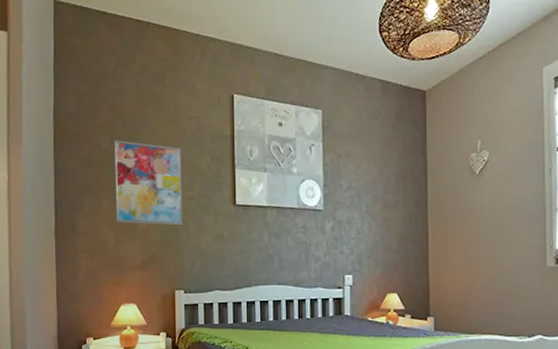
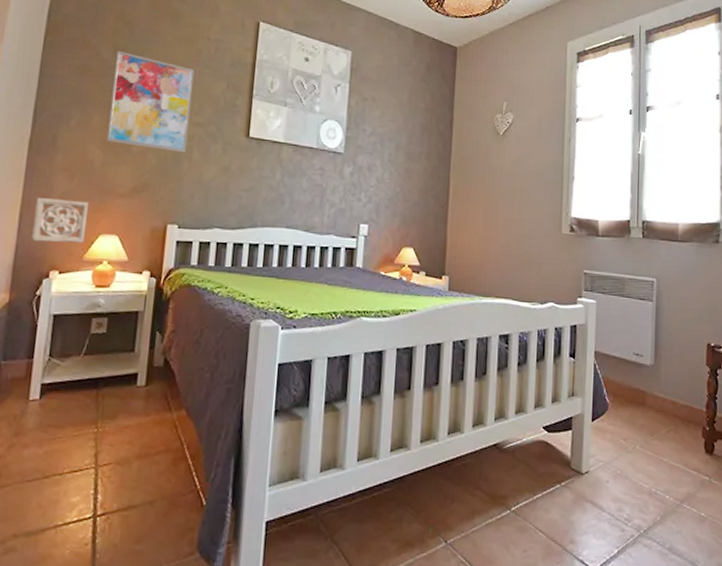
wall ornament: none [68,276,110,314] -> present [32,198,90,243]

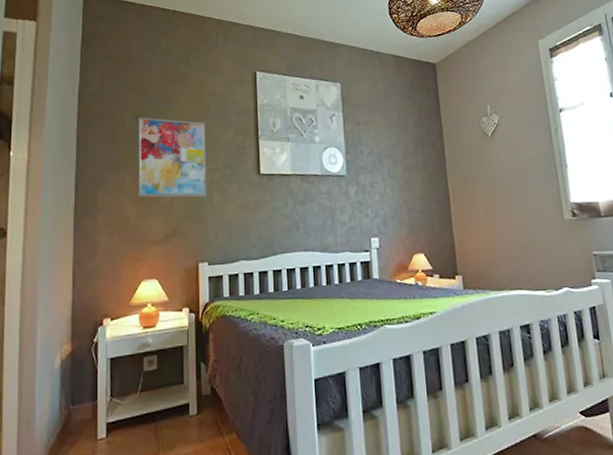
wall ornament: present [32,198,90,243] -> none [85,252,130,295]

